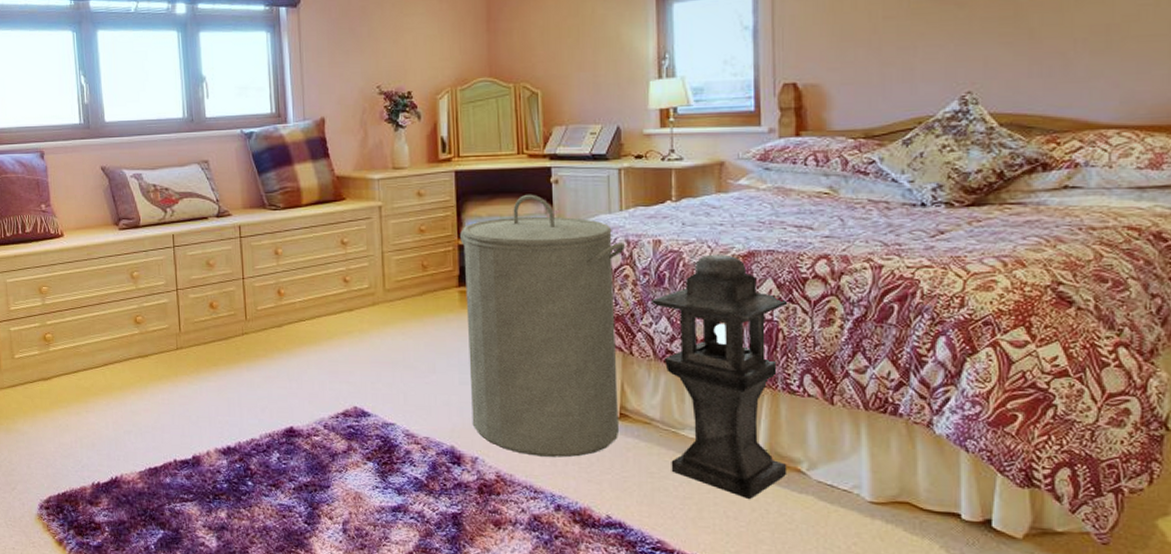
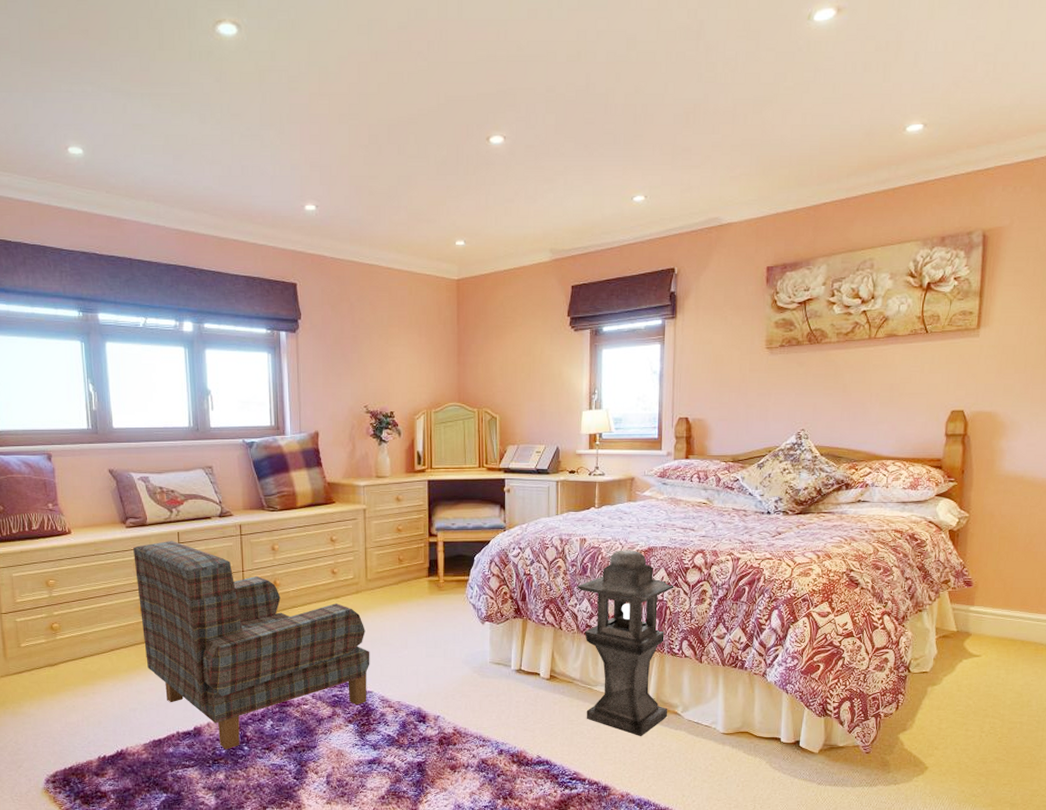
armchair: none [126,243,391,483] -> present [133,540,370,749]
laundry hamper: present [460,194,625,458] -> none [431,500,559,712]

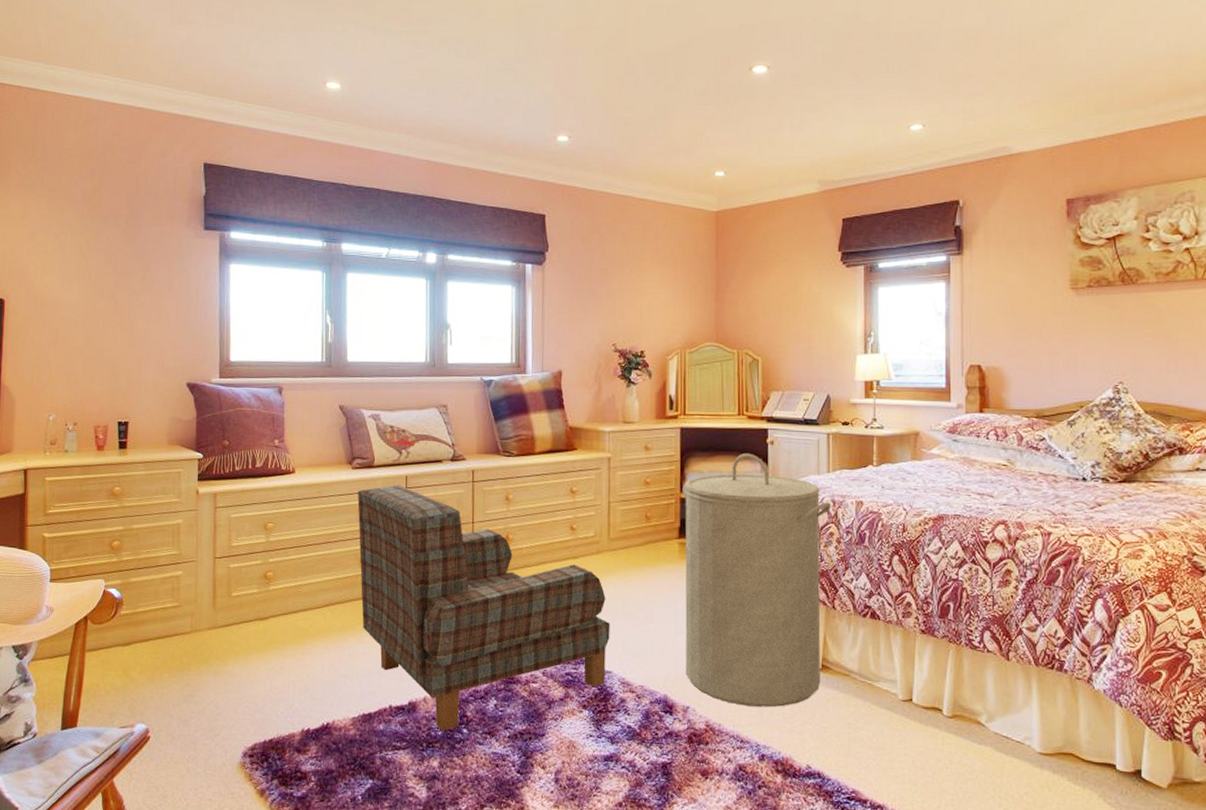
laundry hamper: none [431,500,559,712] -> present [682,453,831,708]
lantern: present [577,550,676,737] -> none [853,516,973,751]

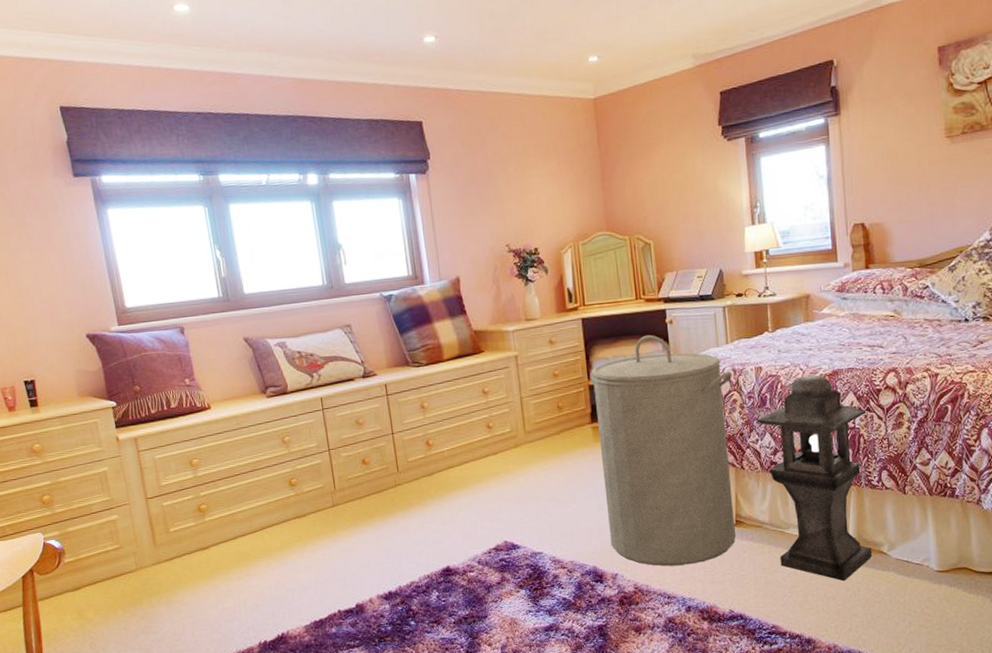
armchair: present [357,484,610,731] -> none [276,407,537,626]
lantern: none [853,516,973,751] -> present [757,375,873,582]

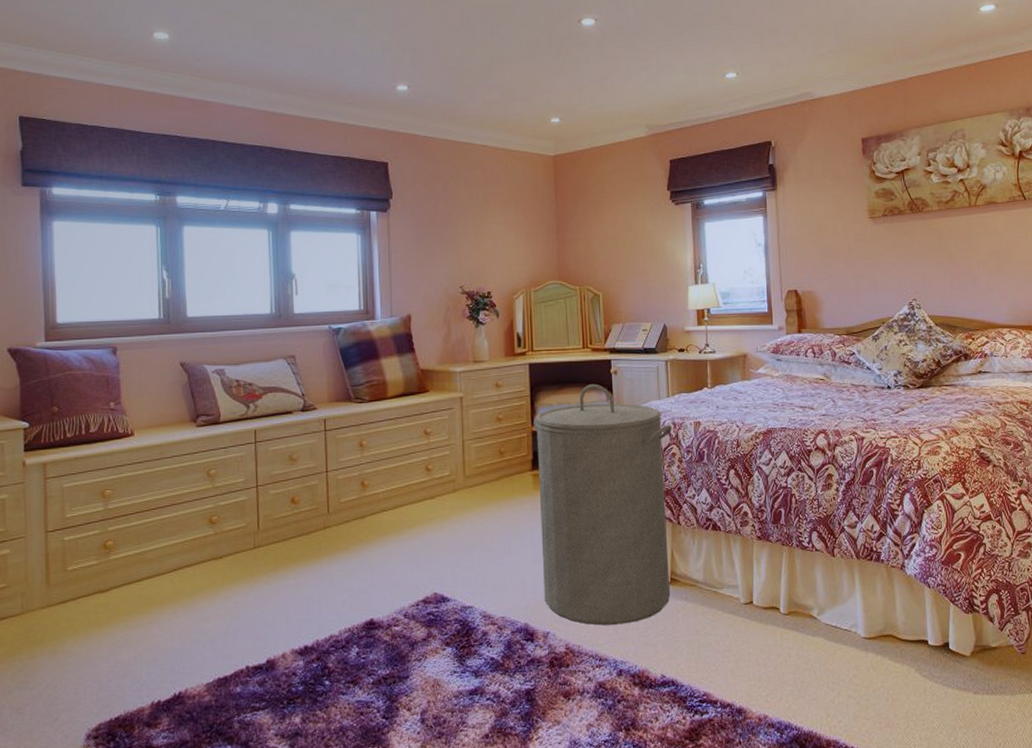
lantern: present [757,375,873,582] -> none [694,432,803,647]

